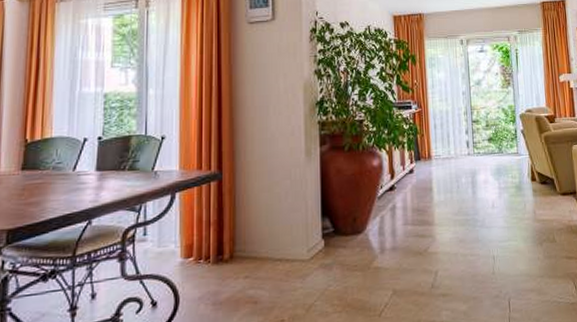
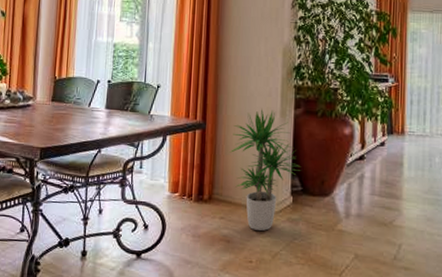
potted plant: none [251,149,331,284] -> present [229,108,301,231]

